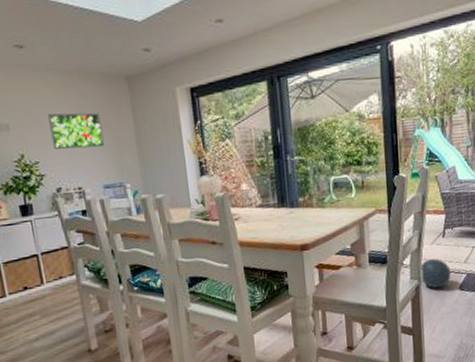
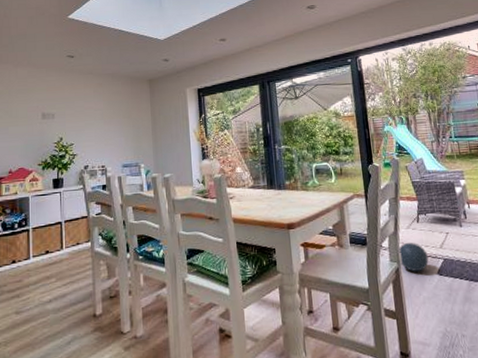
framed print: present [48,113,105,149] -> none [85,106,127,135]

